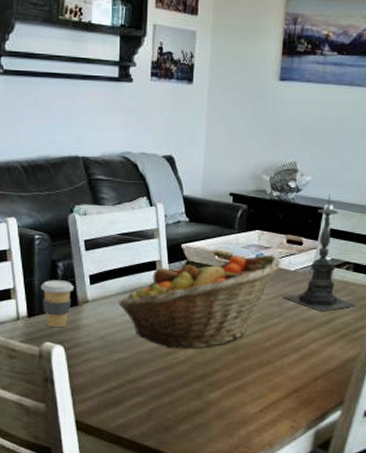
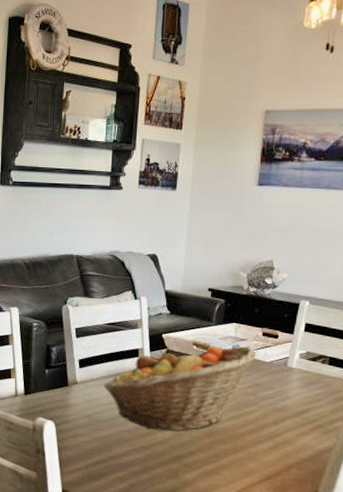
coffee cup: present [40,280,74,328] -> none [36,363,66,406]
candle holder: present [283,194,357,312] -> none [258,291,333,403]

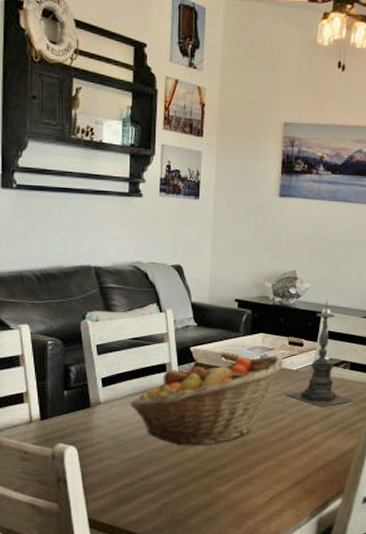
candle holder: none [258,291,333,403] -> present [286,300,354,407]

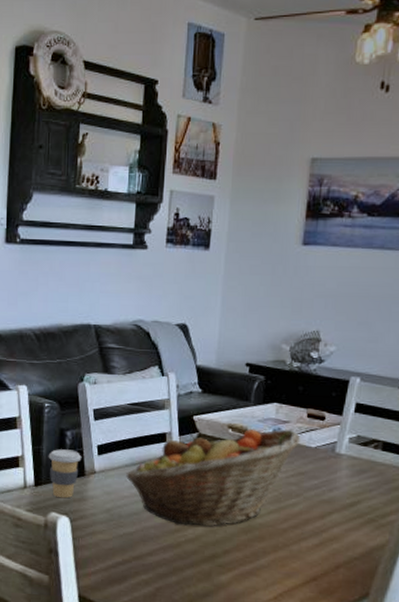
coffee cup: none [53,383,87,430] -> present [48,449,82,499]
candle holder: present [286,300,354,407] -> none [302,366,386,493]

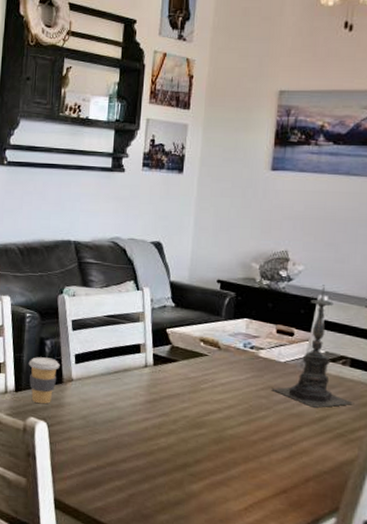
fruit basket: present [126,428,301,527] -> none [102,342,271,436]
candle holder: none [302,366,386,493] -> present [271,285,355,408]

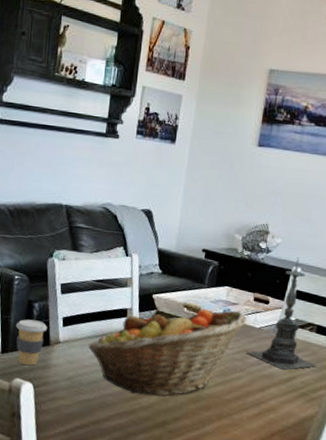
fruit basket: none [102,342,271,436] -> present [88,308,247,396]

